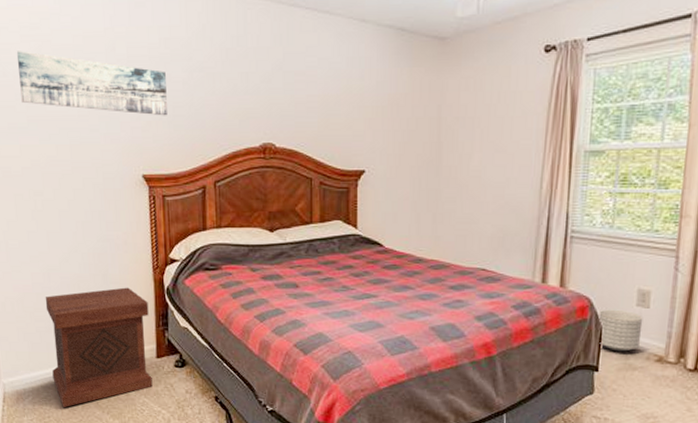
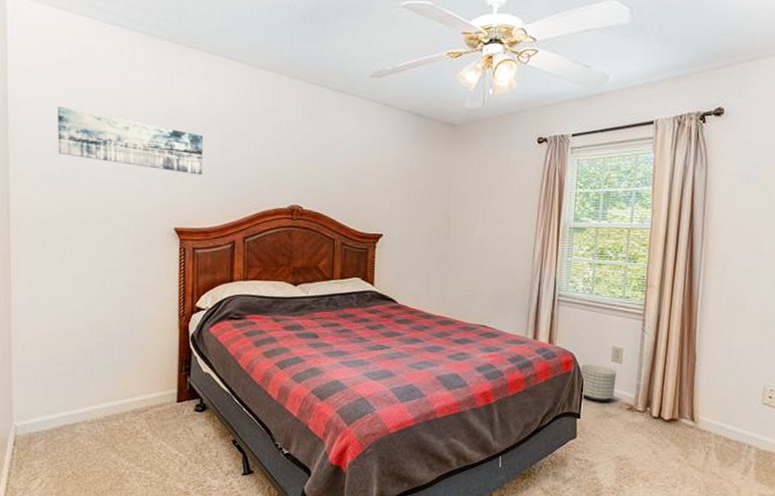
side table: present [45,287,153,407] -> none [67,333,172,451]

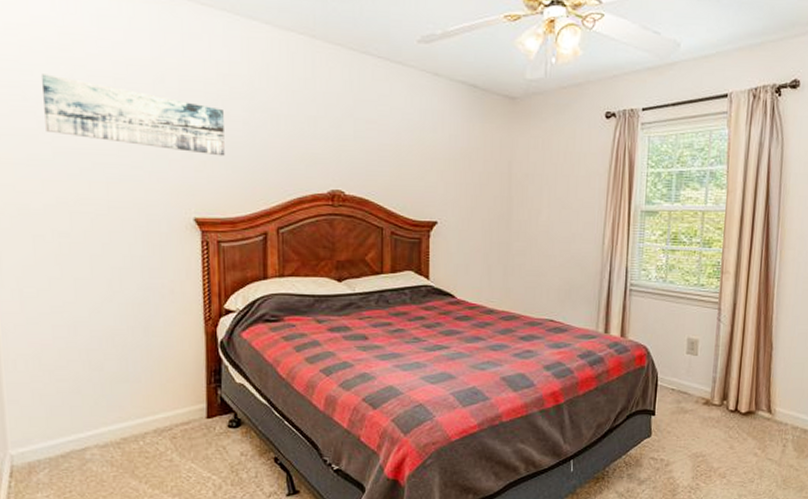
planter: present [581,363,617,401] -> none [655,357,693,396]

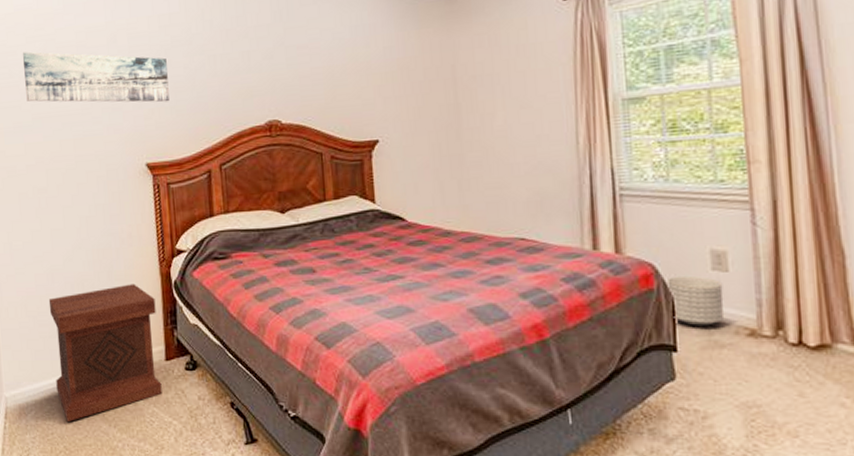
side table: none [69,341,202,479] -> present [48,283,162,422]
planter: none [655,357,693,396] -> present [667,275,724,326]

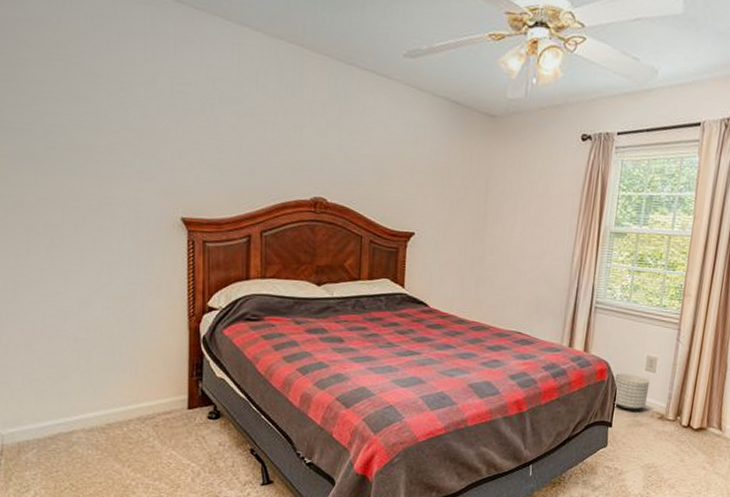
wall art: present [22,51,170,103] -> none [36,69,213,159]
side table: present [48,283,162,422] -> none [58,334,182,461]

